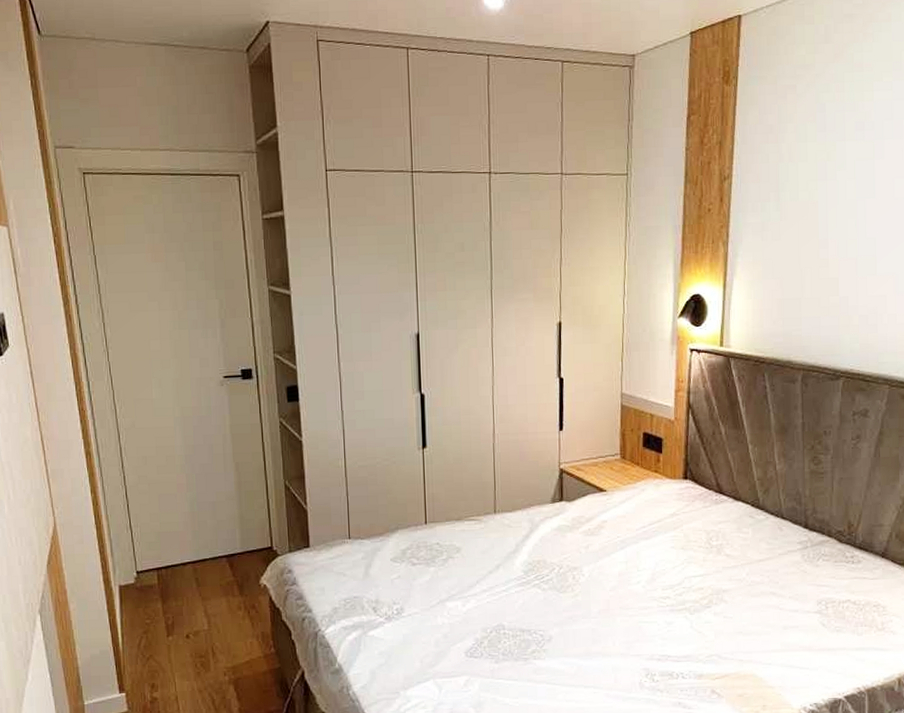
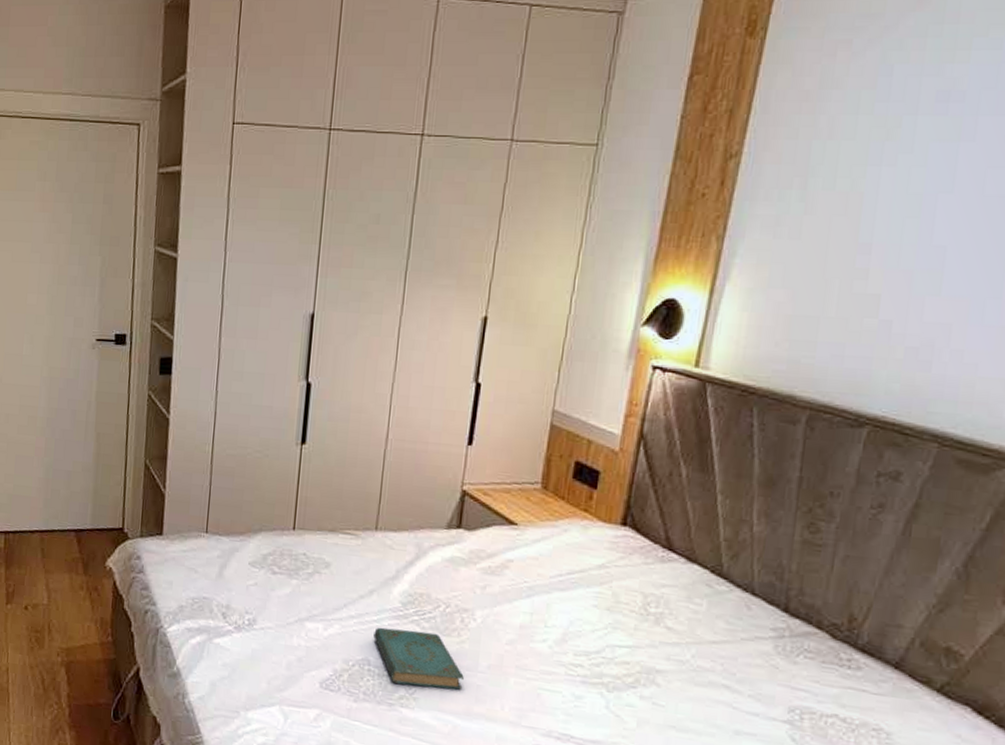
book: none [504,592,581,640] -> present [373,627,464,690]

